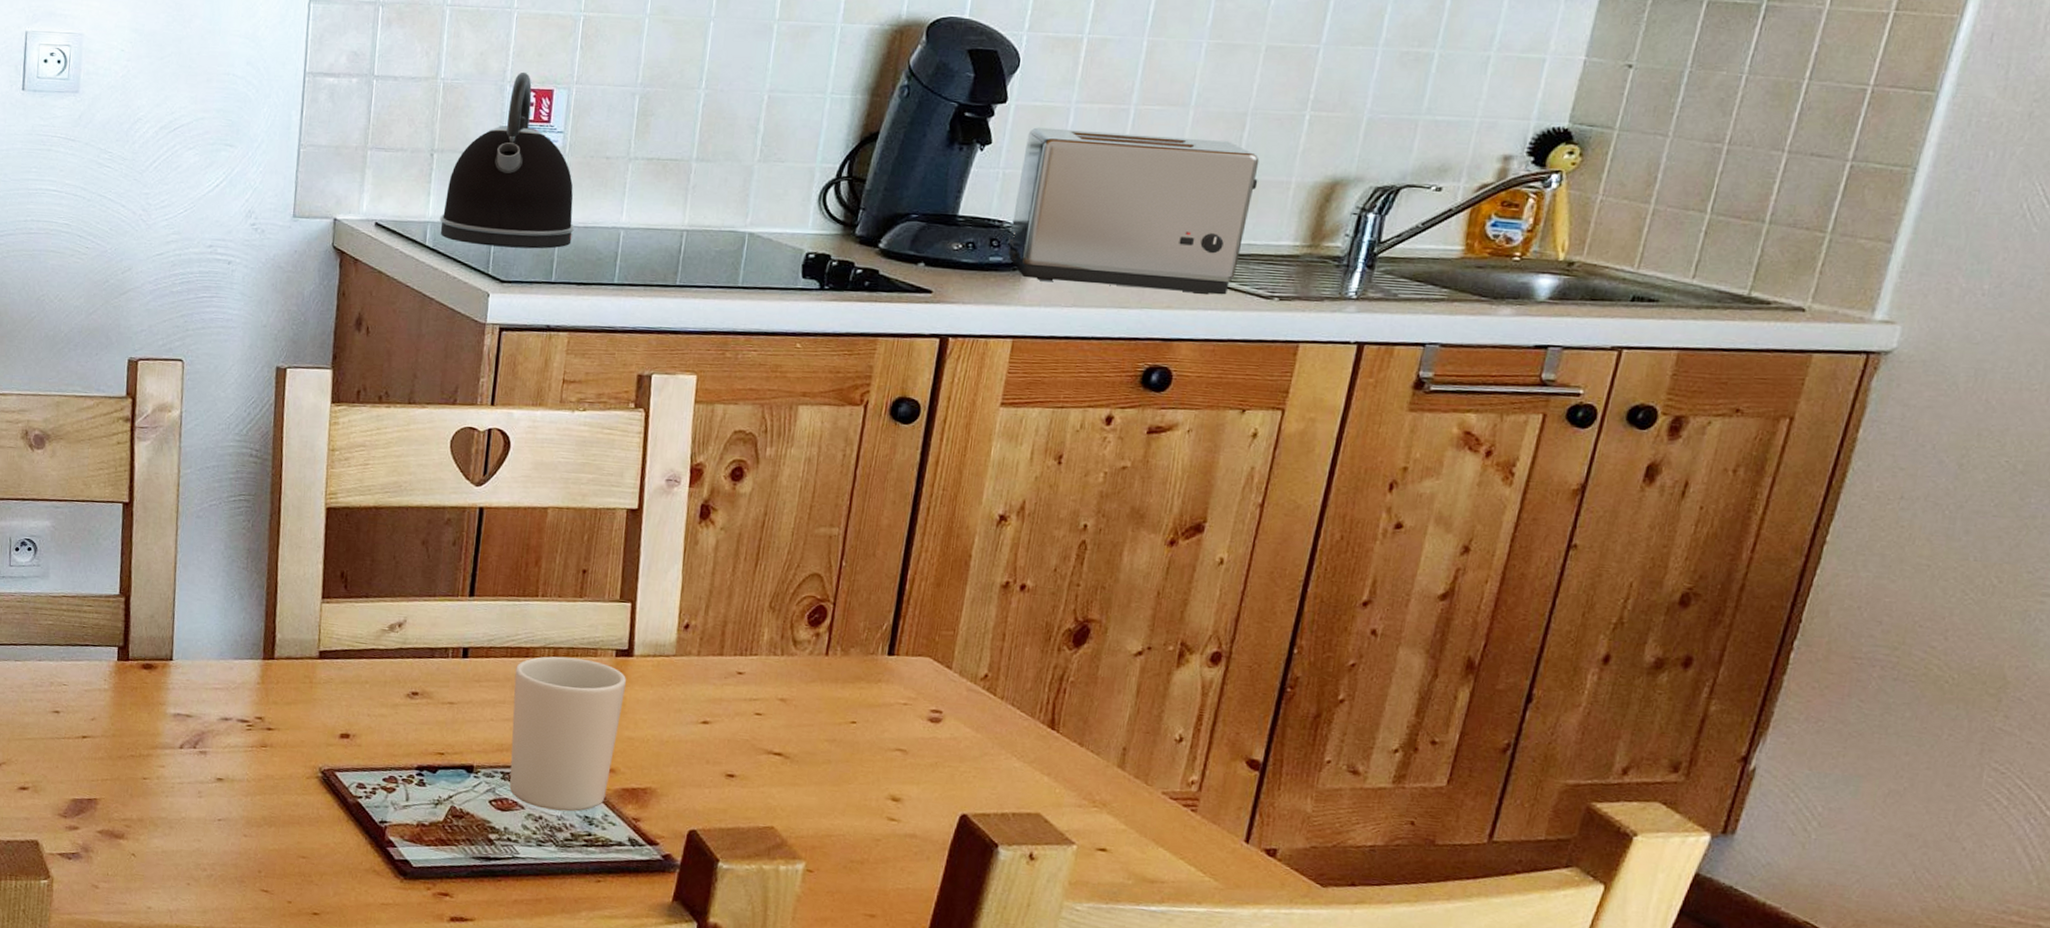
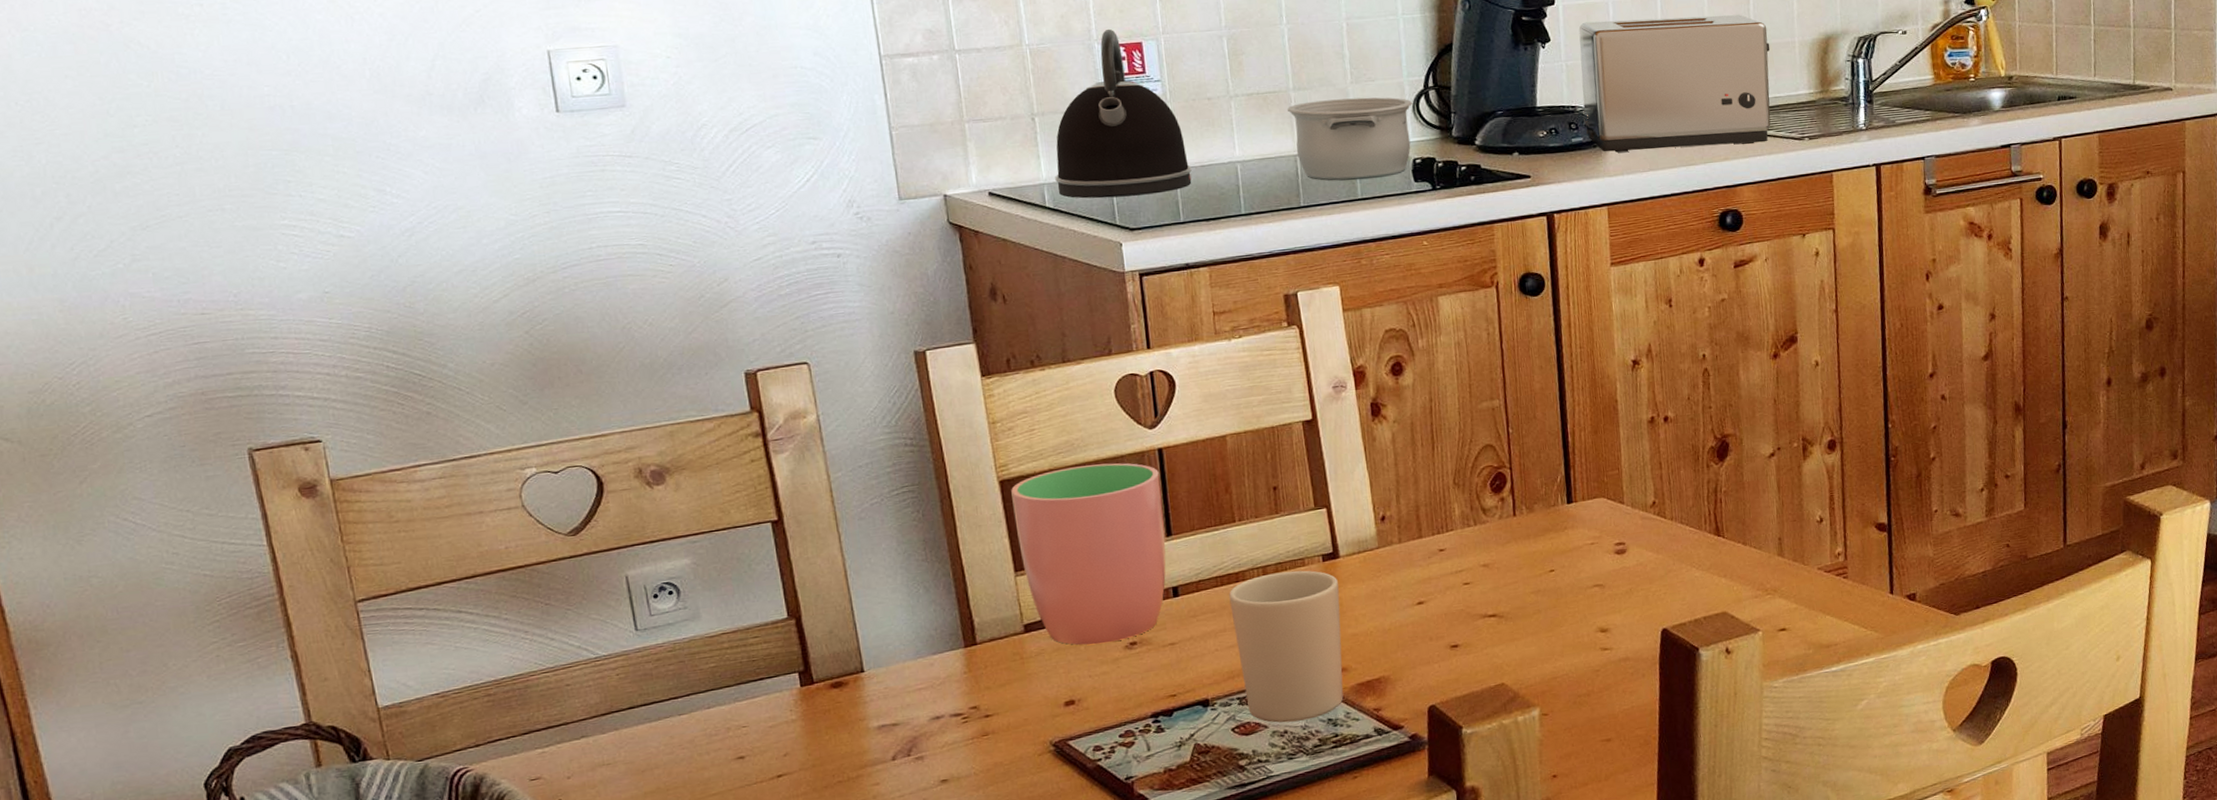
cup: none [330,507,476,688] -> present [1011,463,1166,646]
cooking pot: none [684,175,820,268] -> present [1288,97,1412,181]

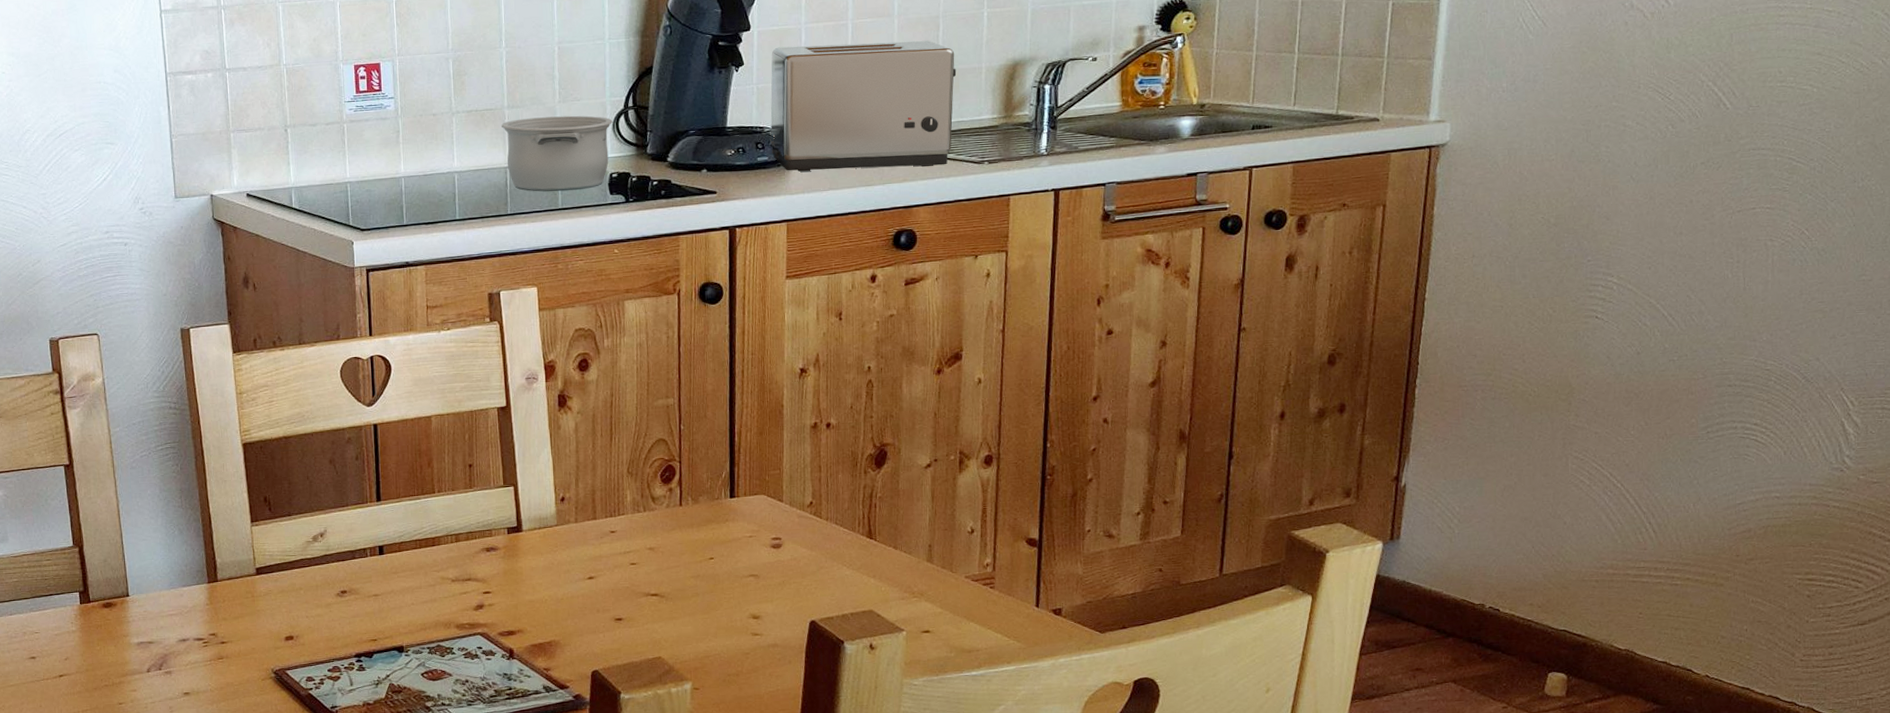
cup: present [1011,463,1166,646] -> none [252,434,376,590]
kettle: present [1055,28,1192,199] -> none [301,51,416,202]
mug: present [1229,570,1344,723] -> none [426,540,521,673]

